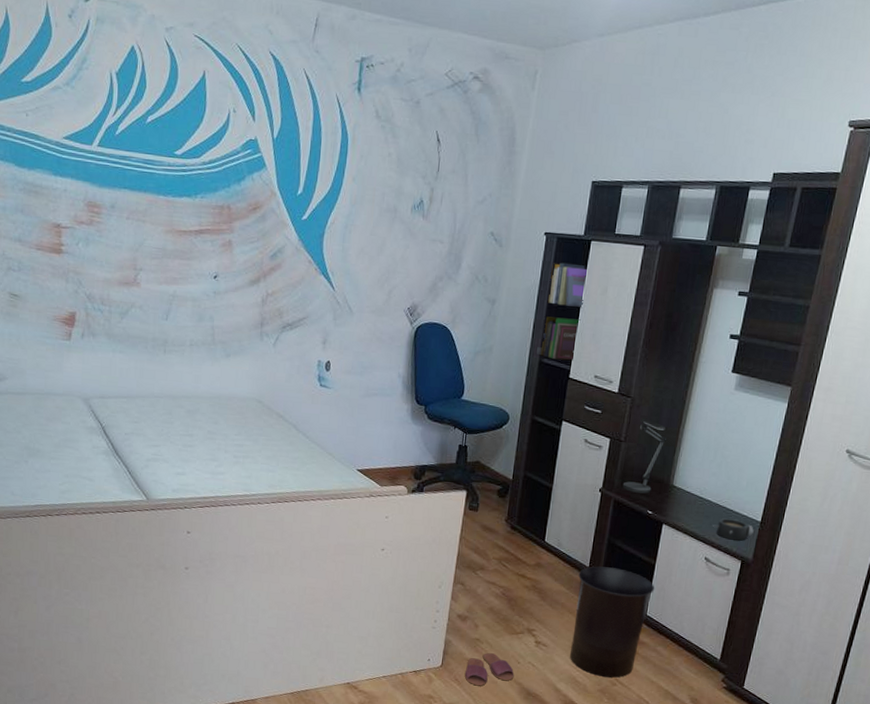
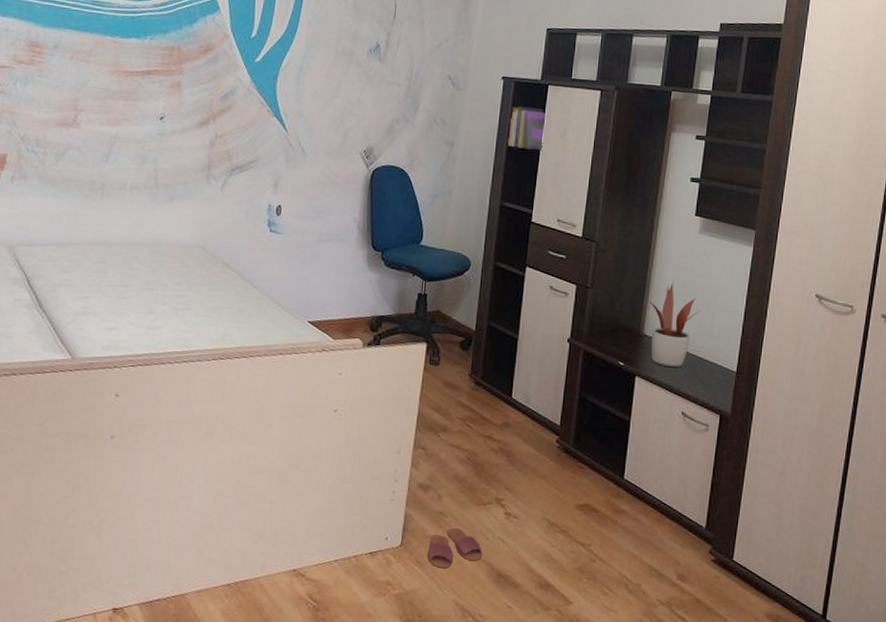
books: present [536,316,581,361] -> none [497,159,541,204]
waste bin: present [570,566,654,678] -> none [544,424,631,553]
desk lamp: present [622,418,666,494] -> none [591,263,634,344]
potted plant: none [679,435,731,517] -> present [648,281,701,368]
alarm clock: present [712,518,754,541] -> none [686,369,730,393]

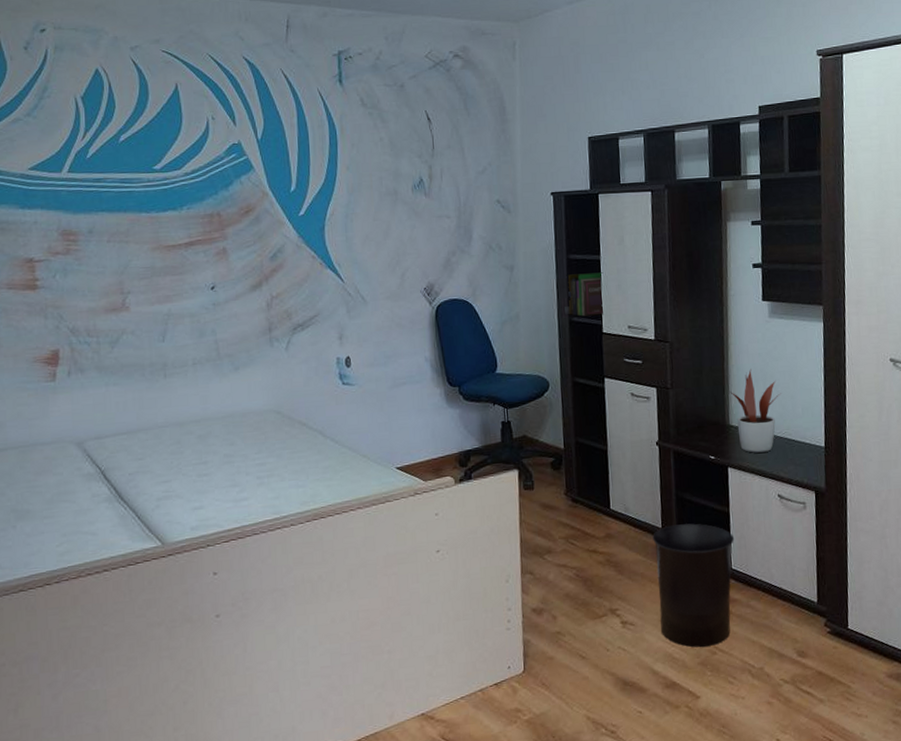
slippers: present [427,528,483,569] -> none [551,645,606,687]
books: none [497,159,541,204] -> present [565,272,604,317]
books: present [506,106,545,150] -> none [564,218,602,262]
waste bin: none [544,424,631,553] -> present [652,523,734,647]

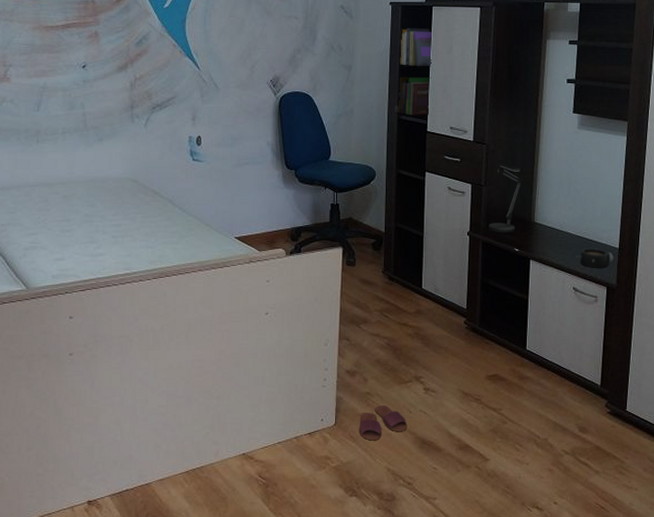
slippers: none [551,645,606,687] -> present [358,406,407,441]
books: none [564,218,602,262] -> present [399,27,432,66]
waste bin: present [652,523,734,647] -> none [458,307,530,416]
desk lamp: none [678,360,713,440] -> present [488,162,523,233]
potted plant: present [729,368,782,454] -> none [537,173,584,250]
alarm clock: none [777,449,820,472] -> present [575,248,614,268]

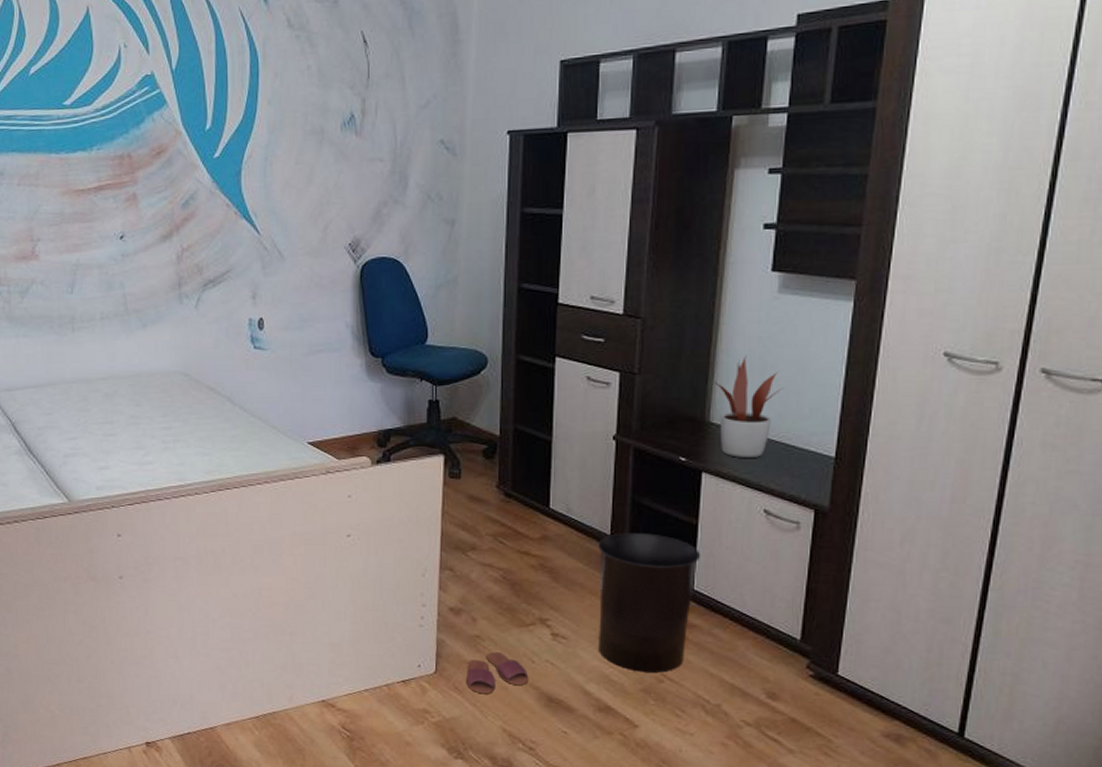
books: present [395,77,432,116] -> none [513,230,565,283]
books: present [399,27,432,66] -> none [520,163,566,217]
waste bin: none [458,307,530,416] -> present [598,533,700,673]
desk lamp: present [488,162,523,233] -> none [642,342,694,436]
potted plant: none [537,173,584,250] -> present [714,355,785,459]
alarm clock: present [575,248,614,268] -> none [768,457,827,484]

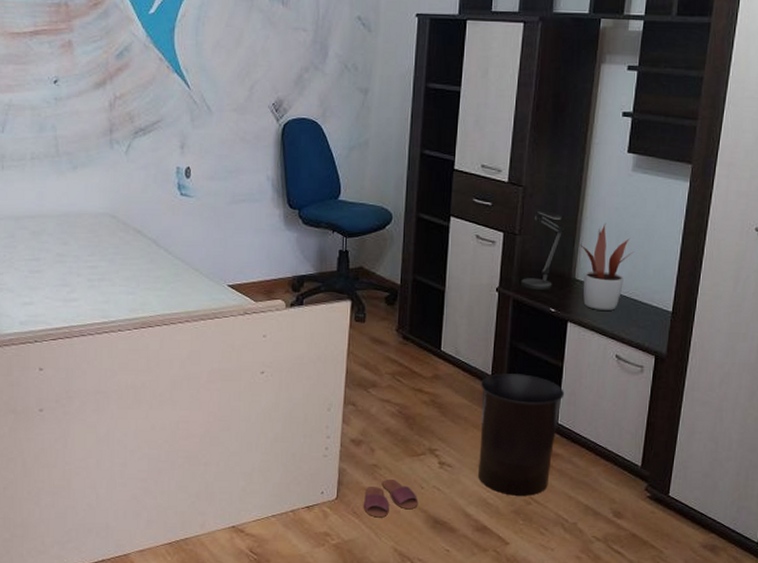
desk lamp: none [642,342,694,436] -> present [521,208,564,290]

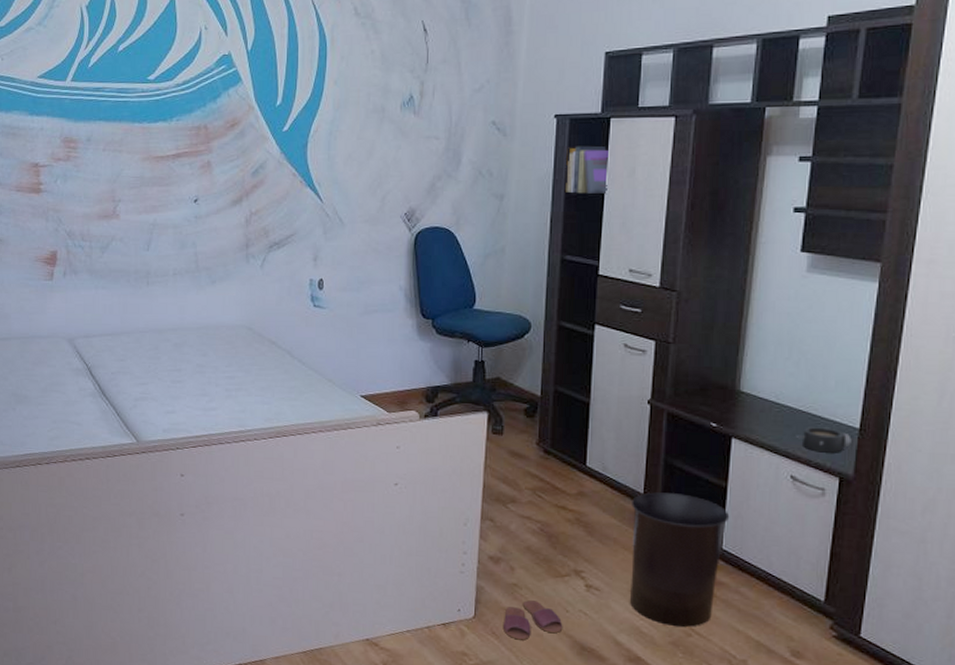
books: none [424,45,464,92] -> present [564,145,608,194]
desk lamp: present [521,208,564,290] -> none [676,314,726,403]
potted plant: present [580,222,635,312] -> none [745,329,812,427]
alarm clock: none [620,311,665,334] -> present [795,427,852,453]

